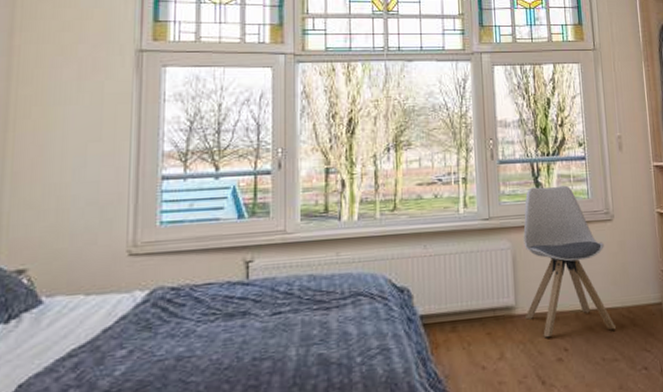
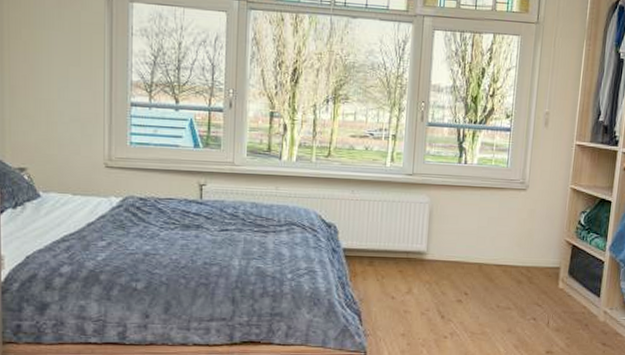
chair: present [523,185,616,338] -> none [434,151,515,284]

